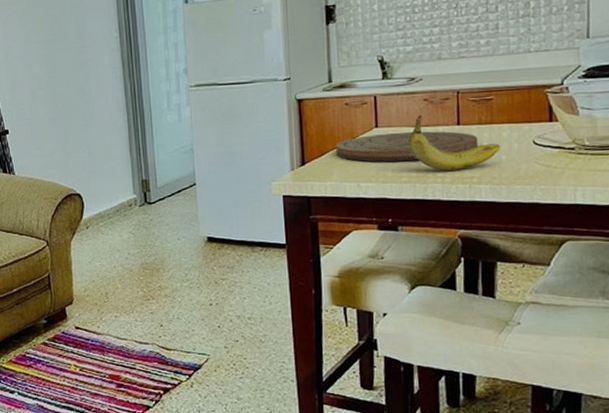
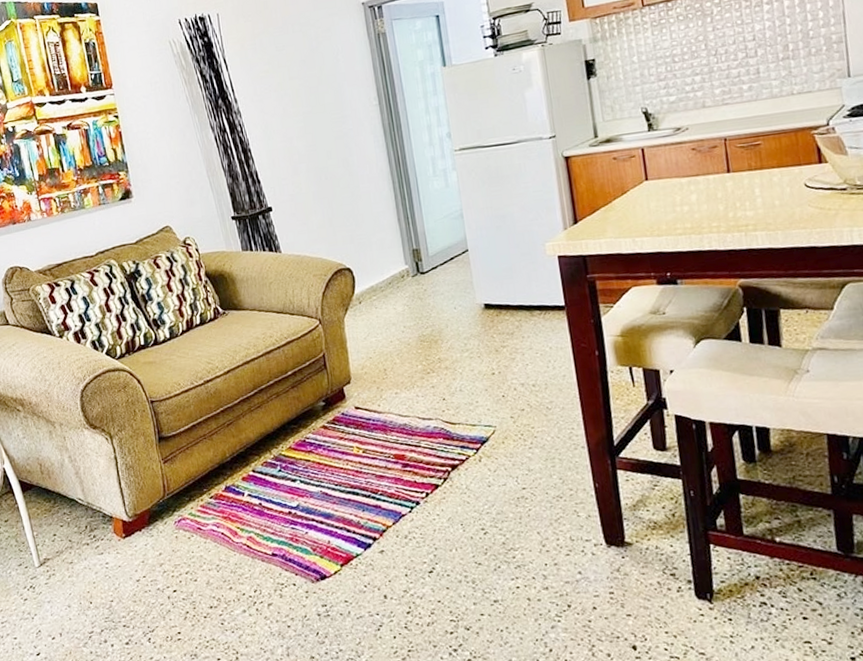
cutting board: present [335,131,479,162] -> none [607,179,751,216]
fruit: present [408,114,501,171] -> none [679,164,774,220]

